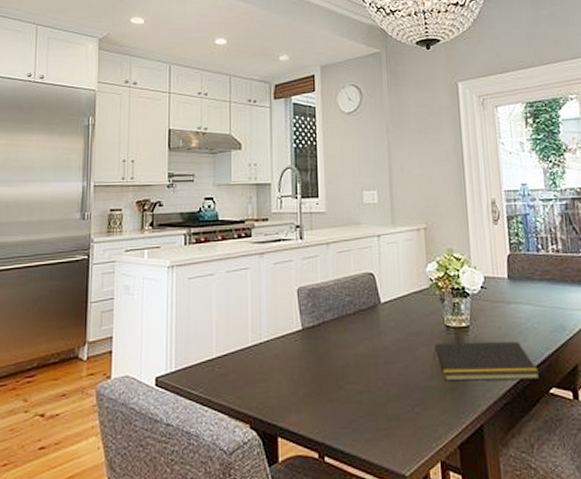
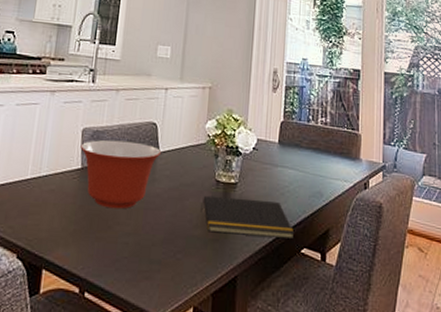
mixing bowl: none [298,295,383,368] -> present [80,140,162,209]

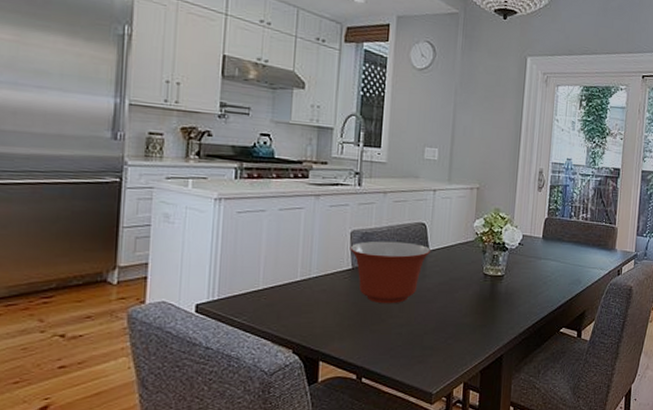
notepad: present [201,195,295,239] -> none [469,287,555,320]

